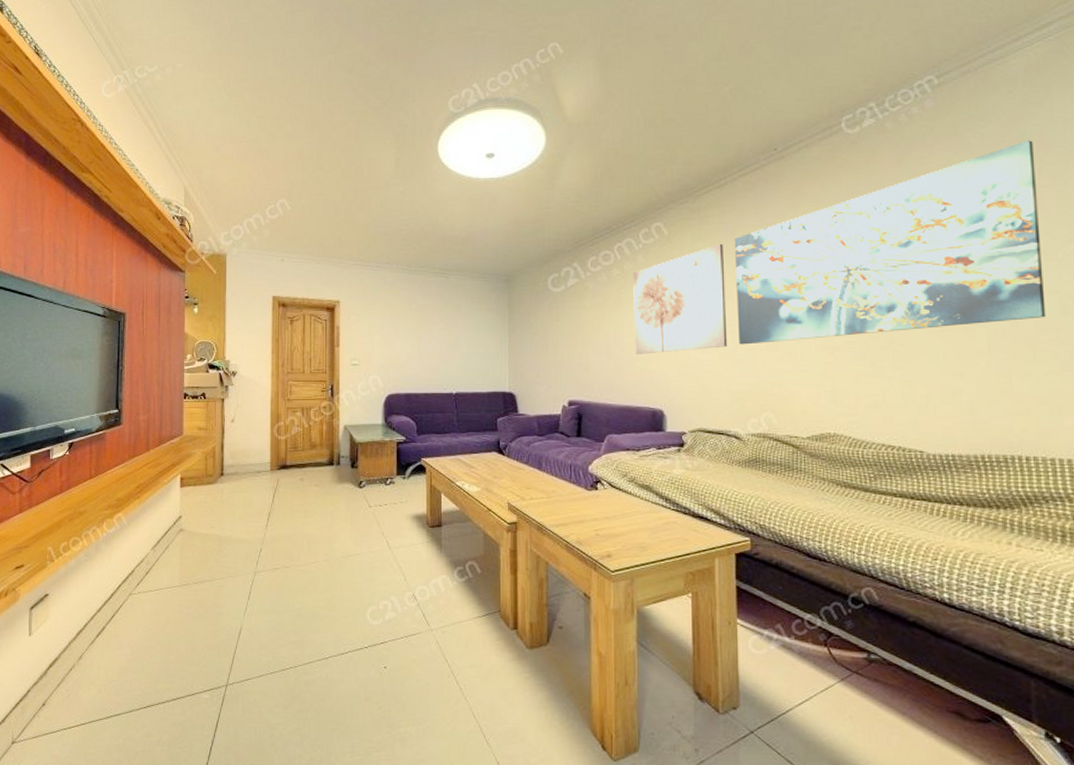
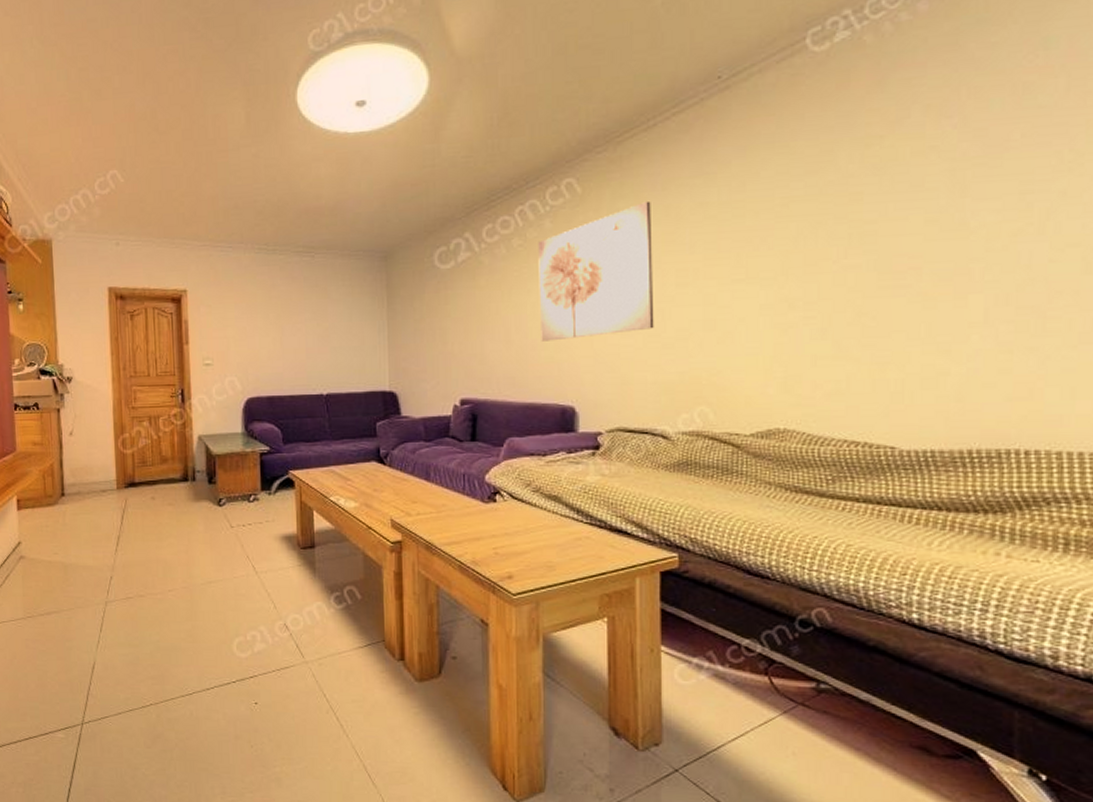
wall art: present [734,140,1046,345] -> none [665,48,1063,325]

